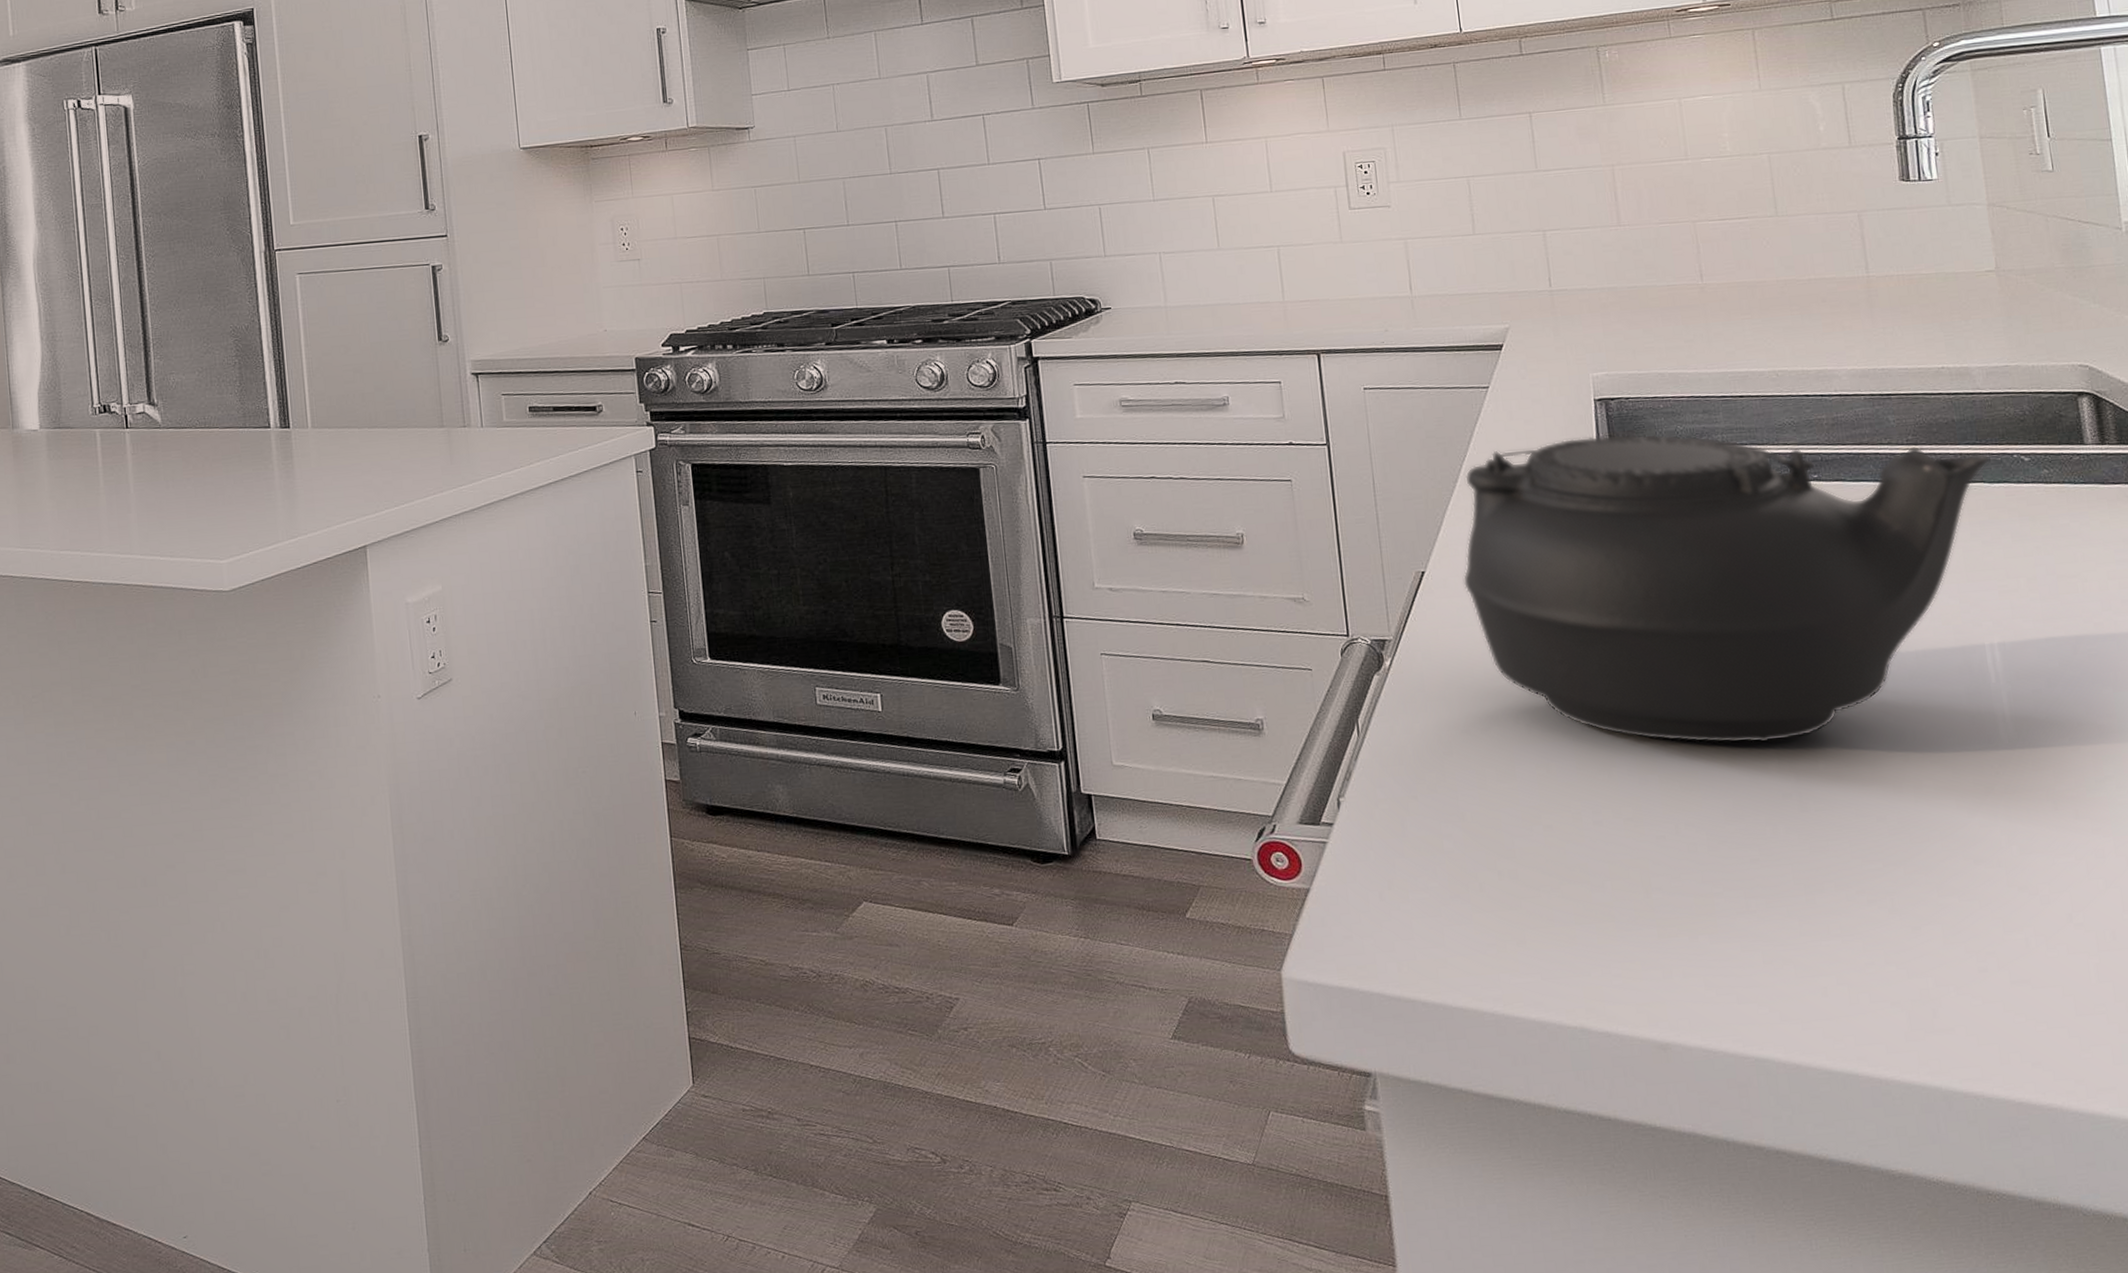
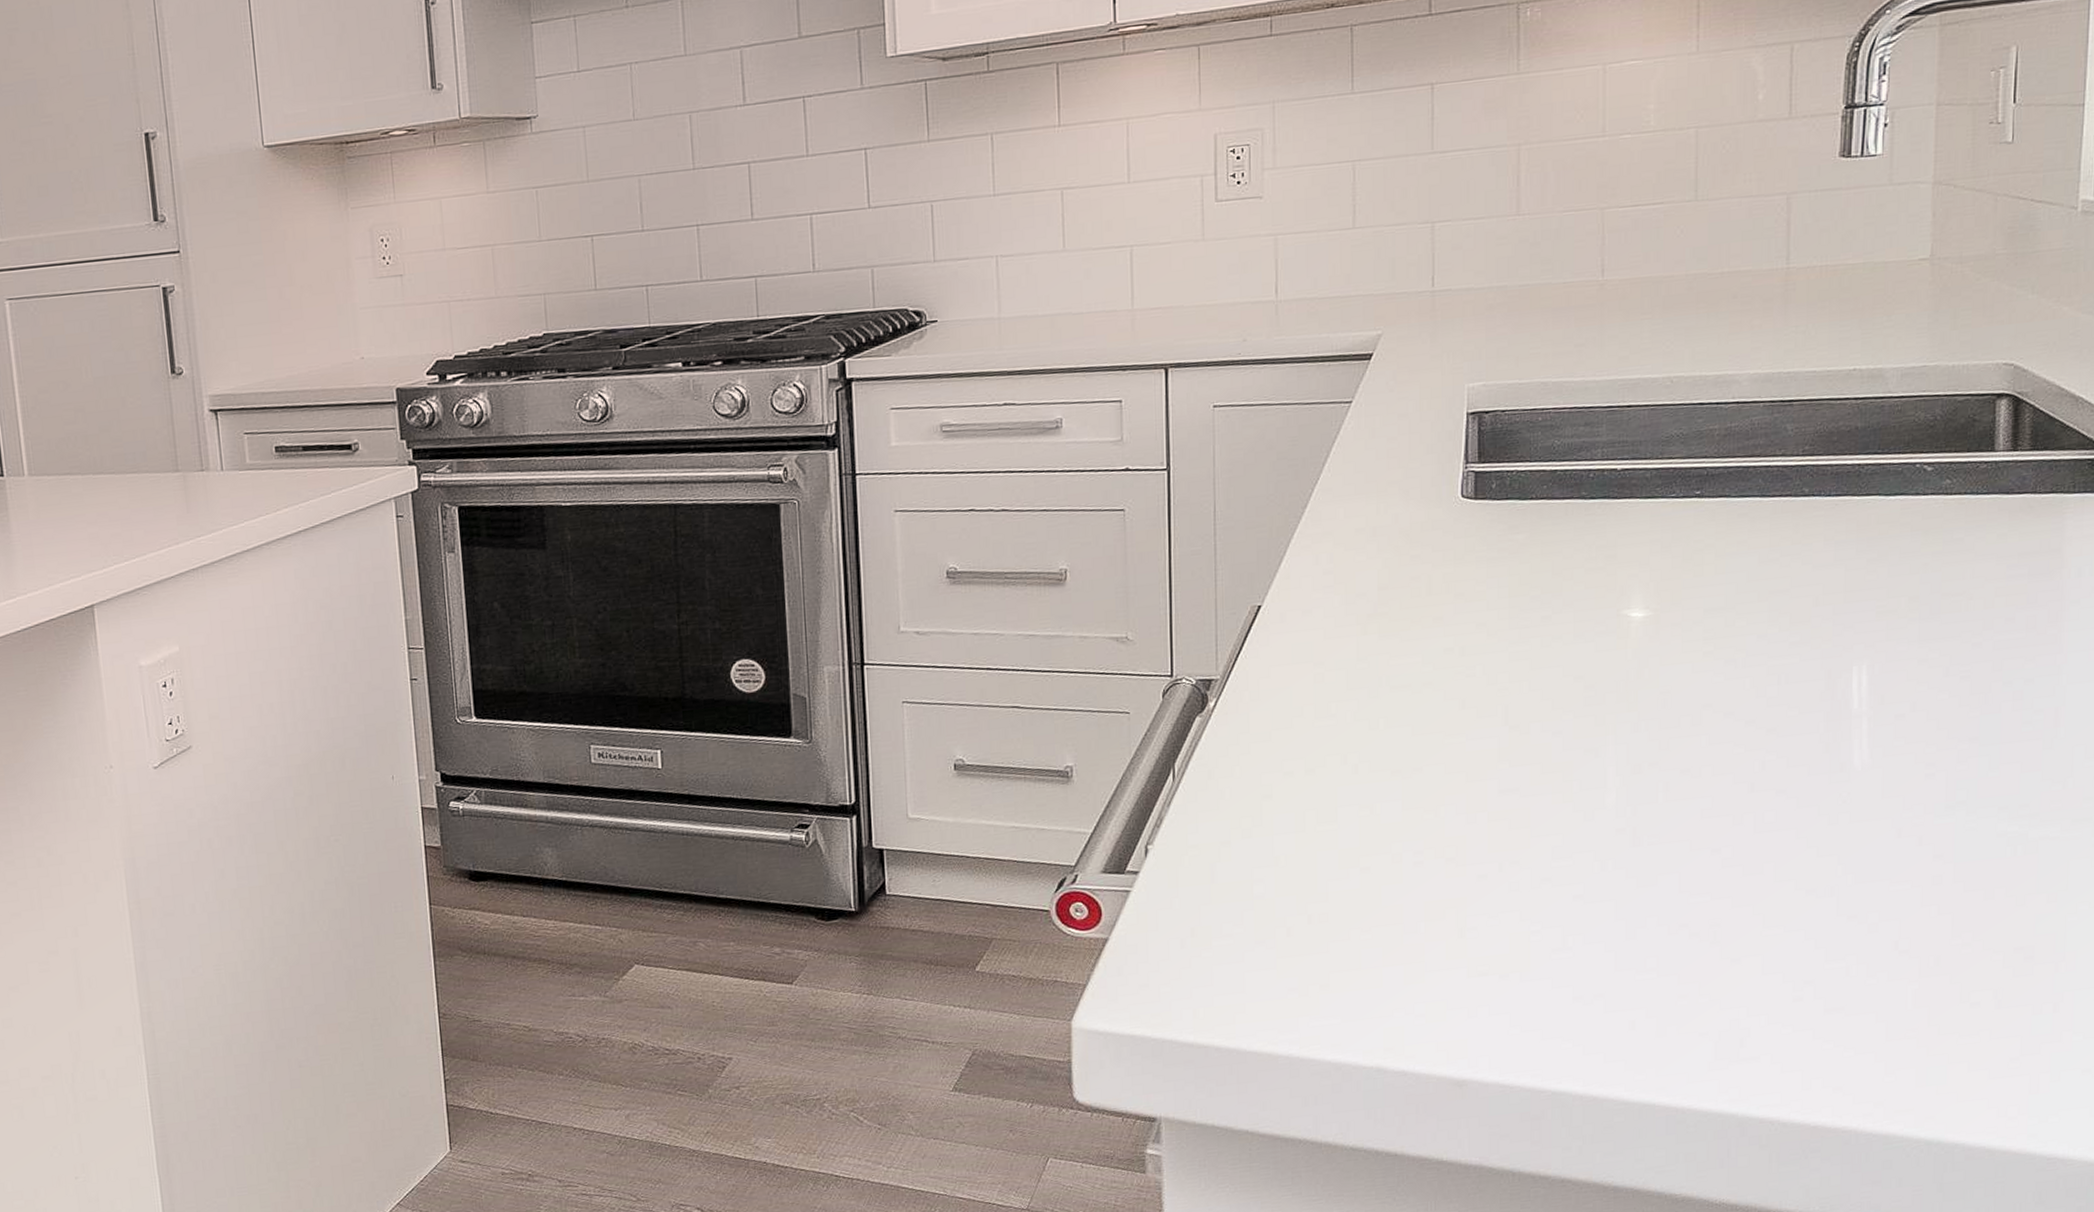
teapot: present [1463,434,1992,744] -> none [1302,450,1892,779]

